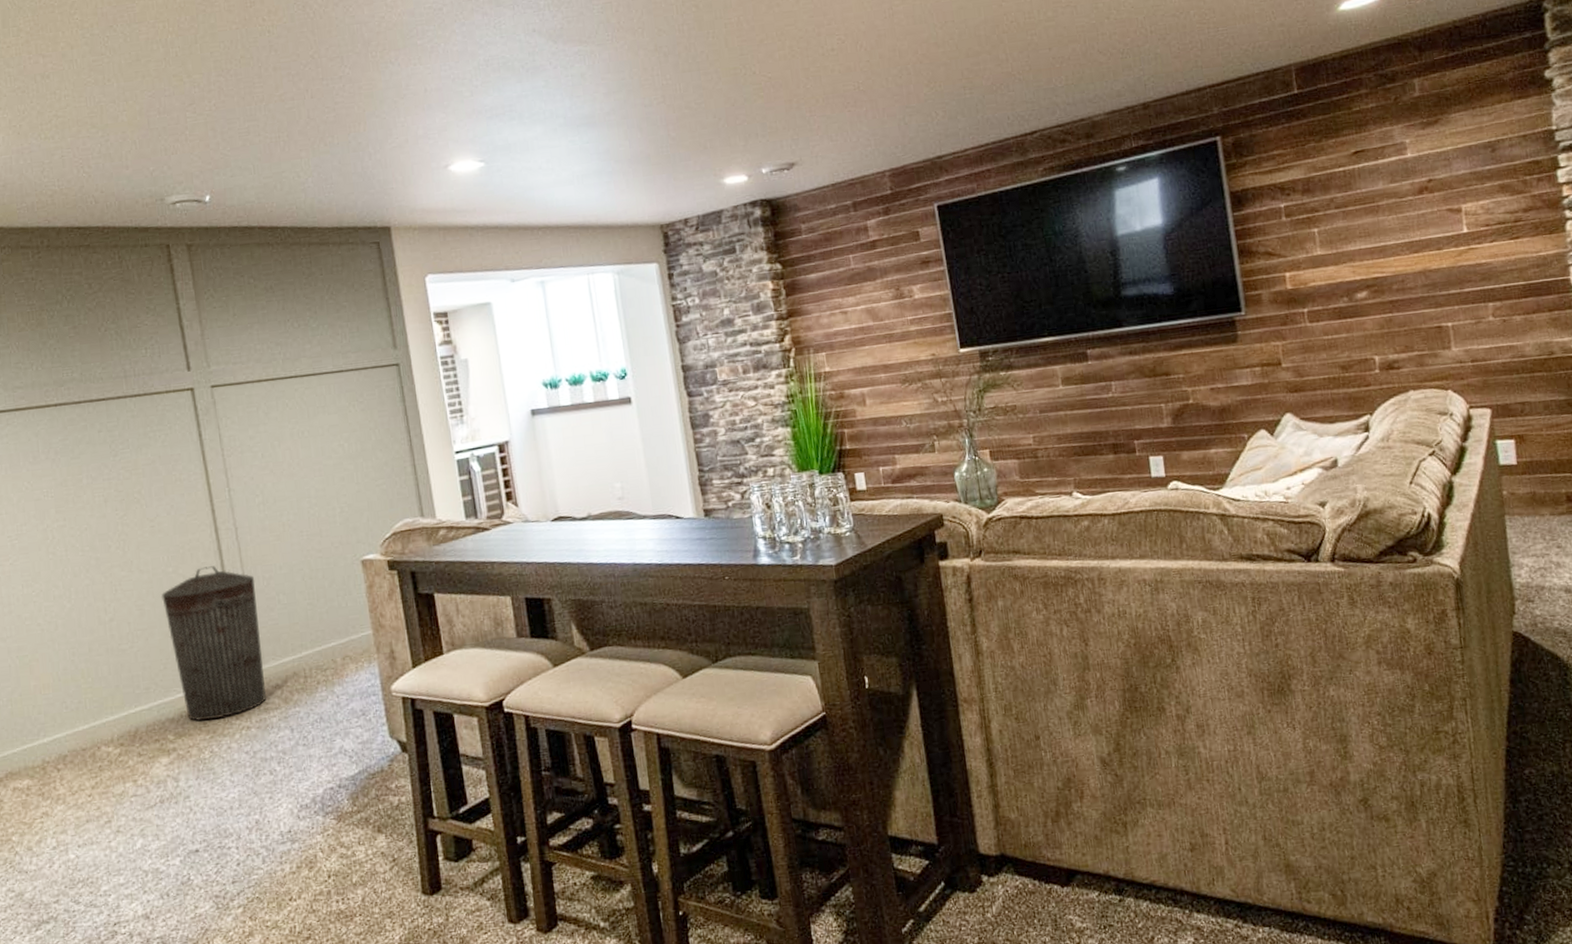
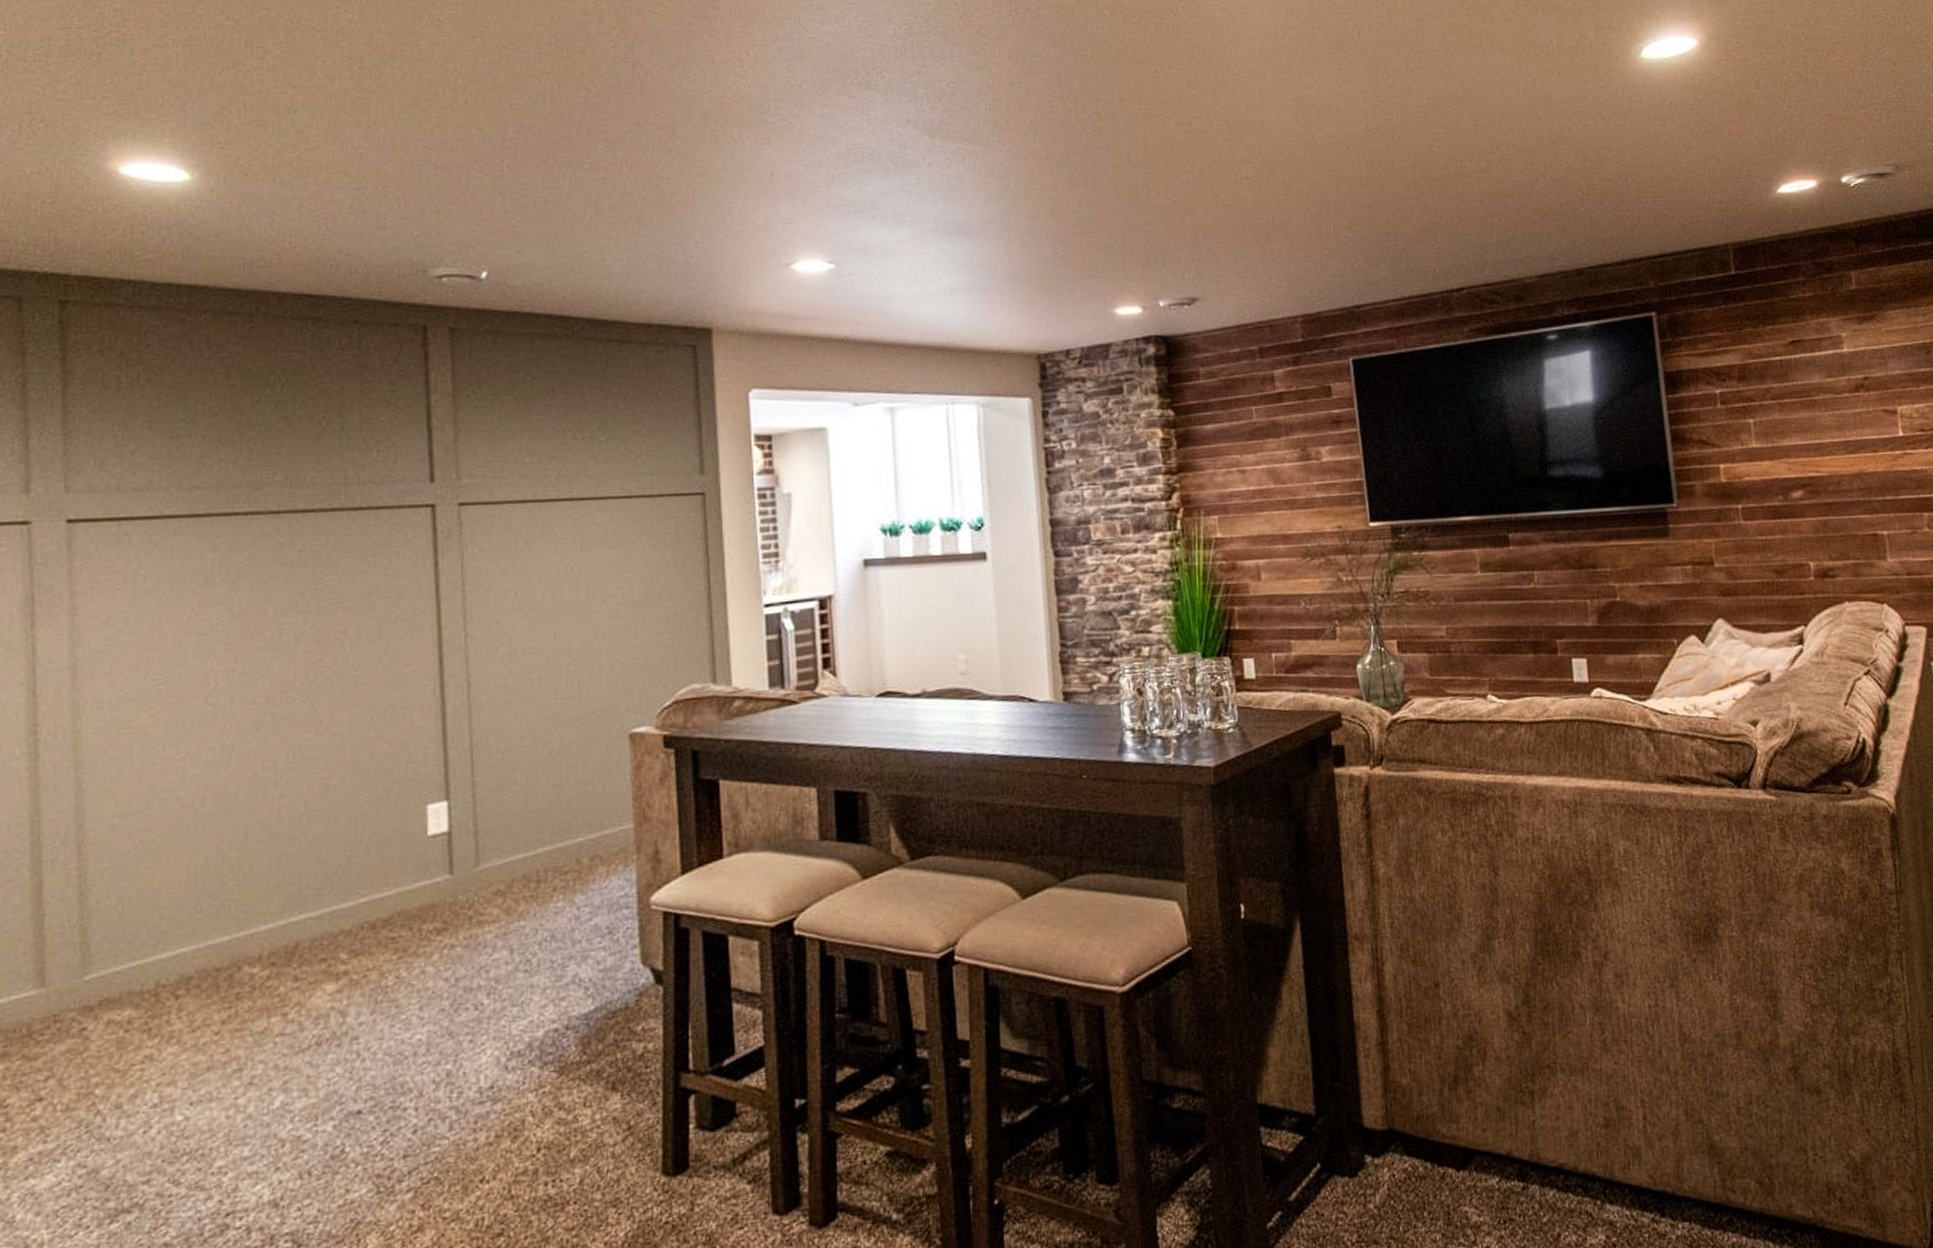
trash can: present [162,566,266,722] -> none [356,731,486,936]

